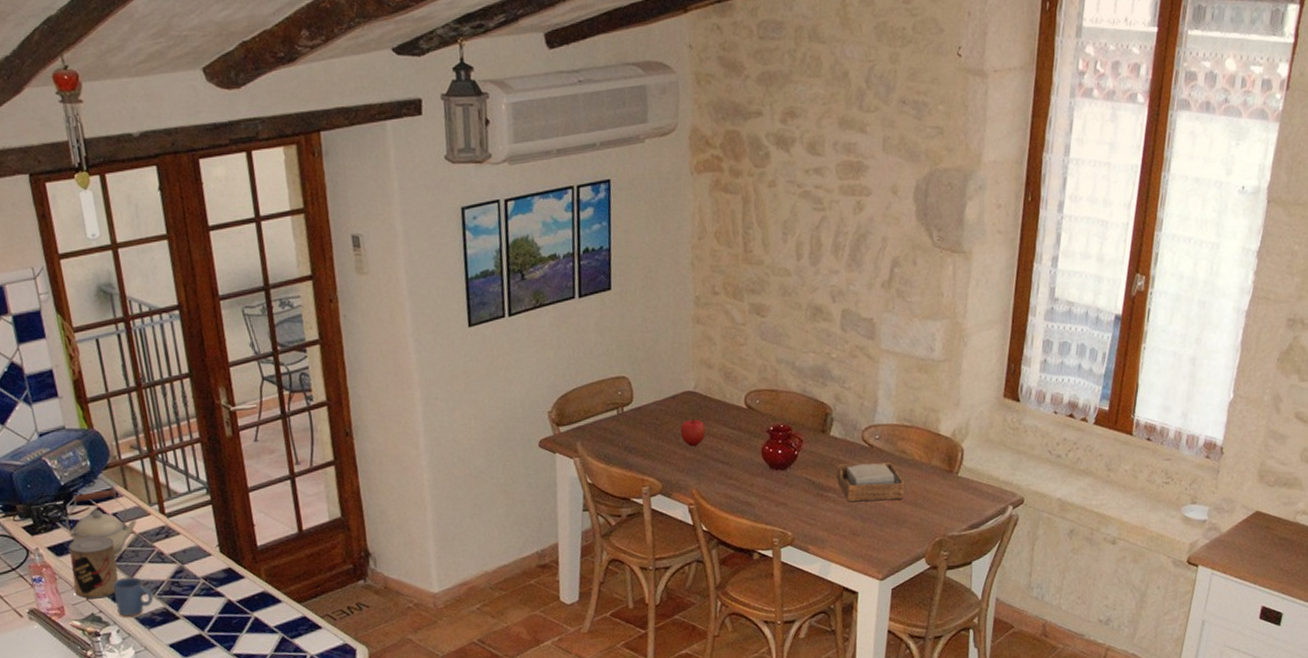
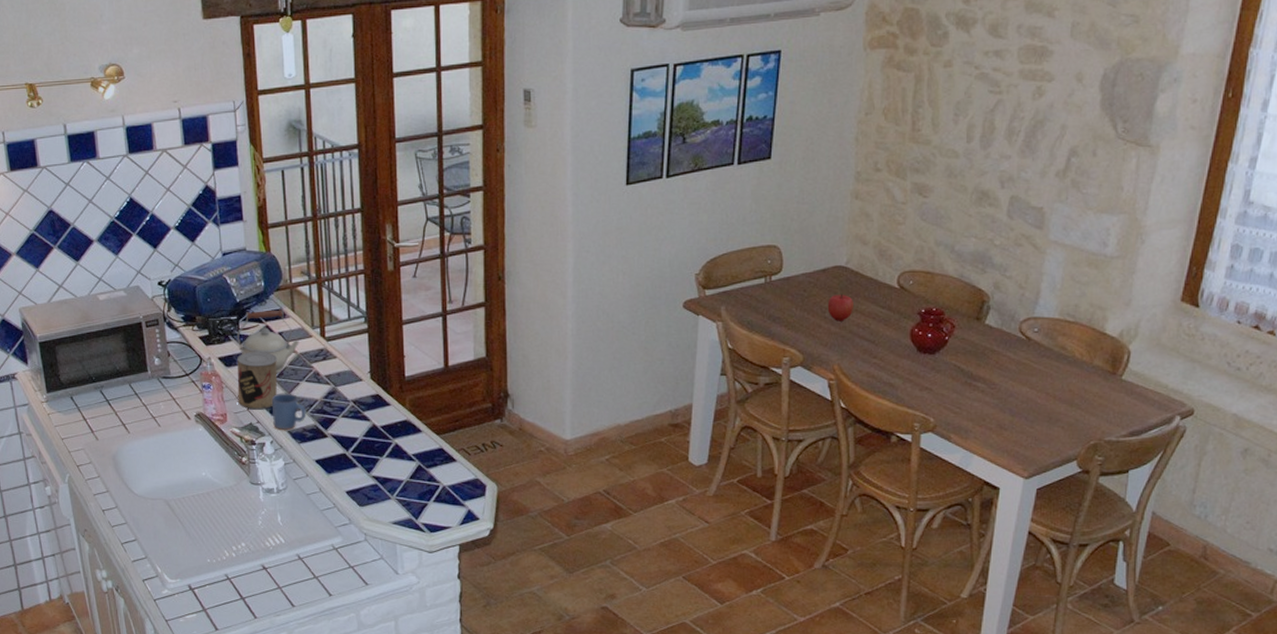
napkin holder: present [836,462,905,502] -> none [988,354,1062,398]

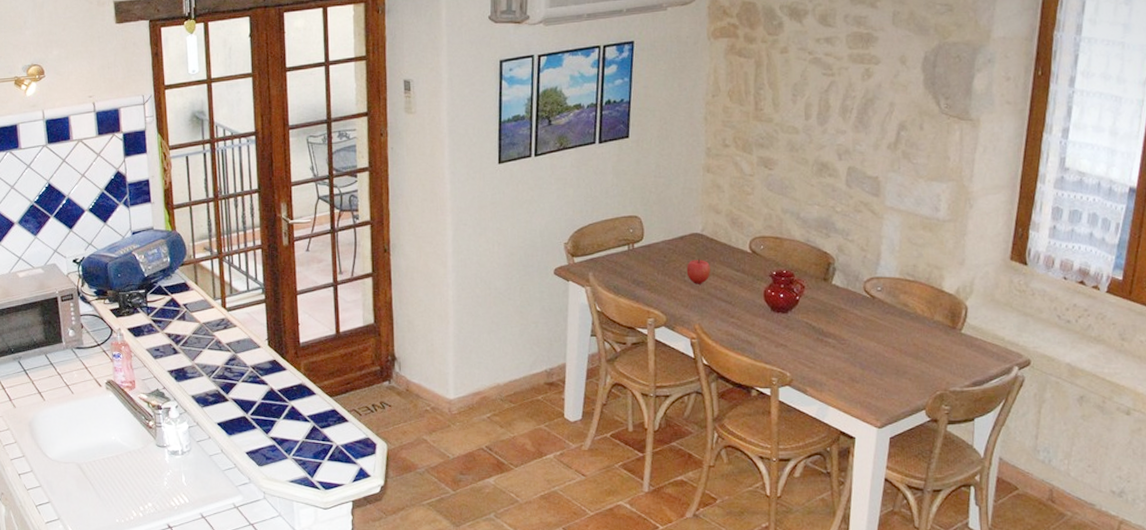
kettle: present [236,309,299,374] -> none [144,283,202,343]
tin can: present [237,352,278,410] -> none [145,322,182,377]
mug: present [272,393,307,430] -> none [177,360,209,395]

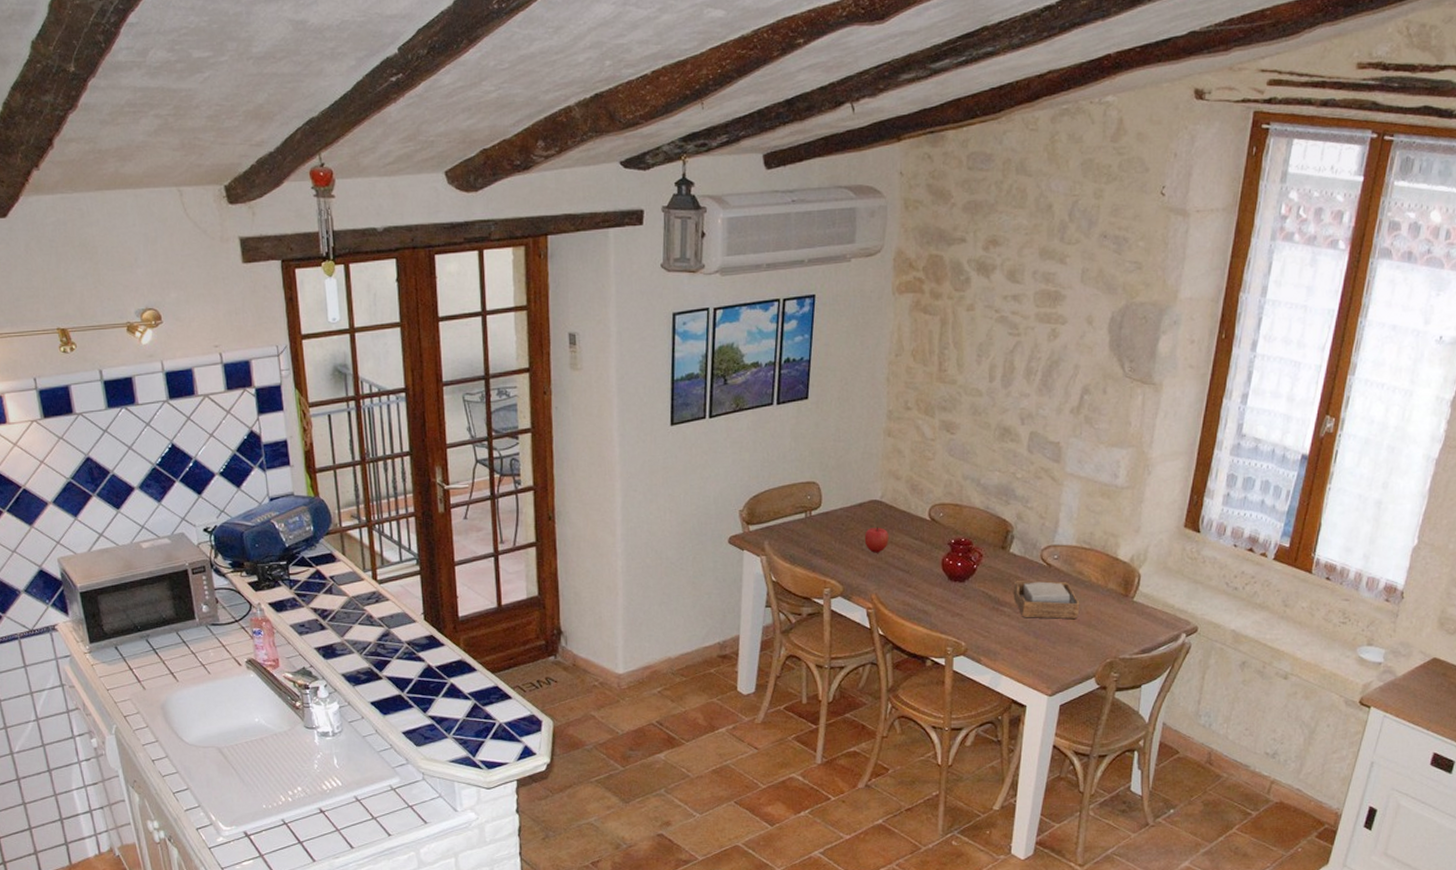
napkin holder: none [837,312,906,351] -> present [1013,580,1080,620]

